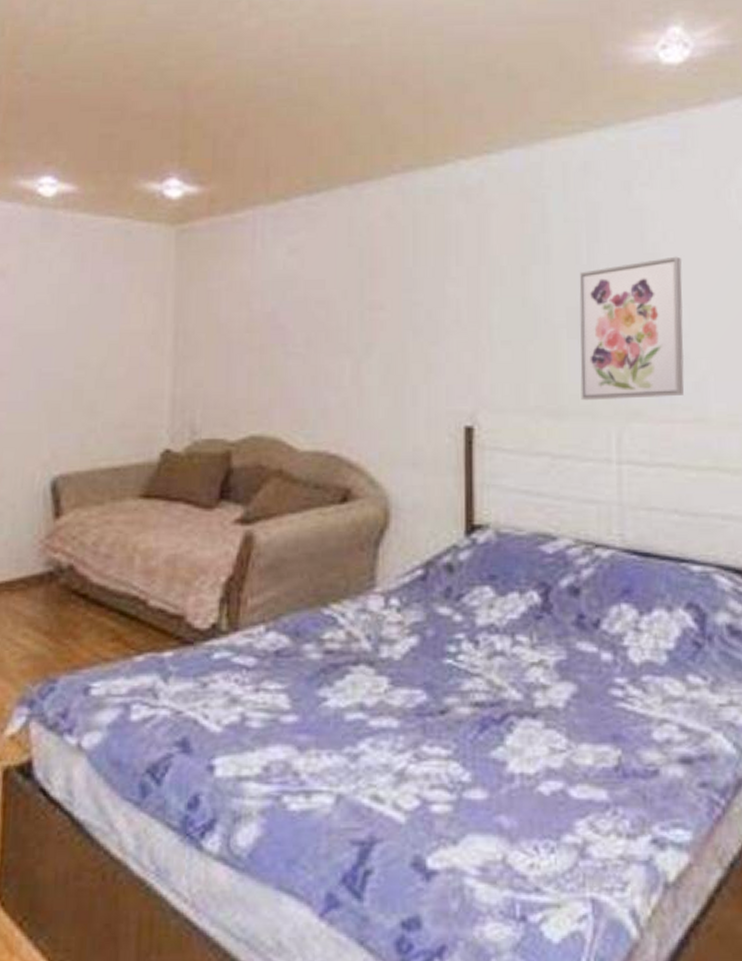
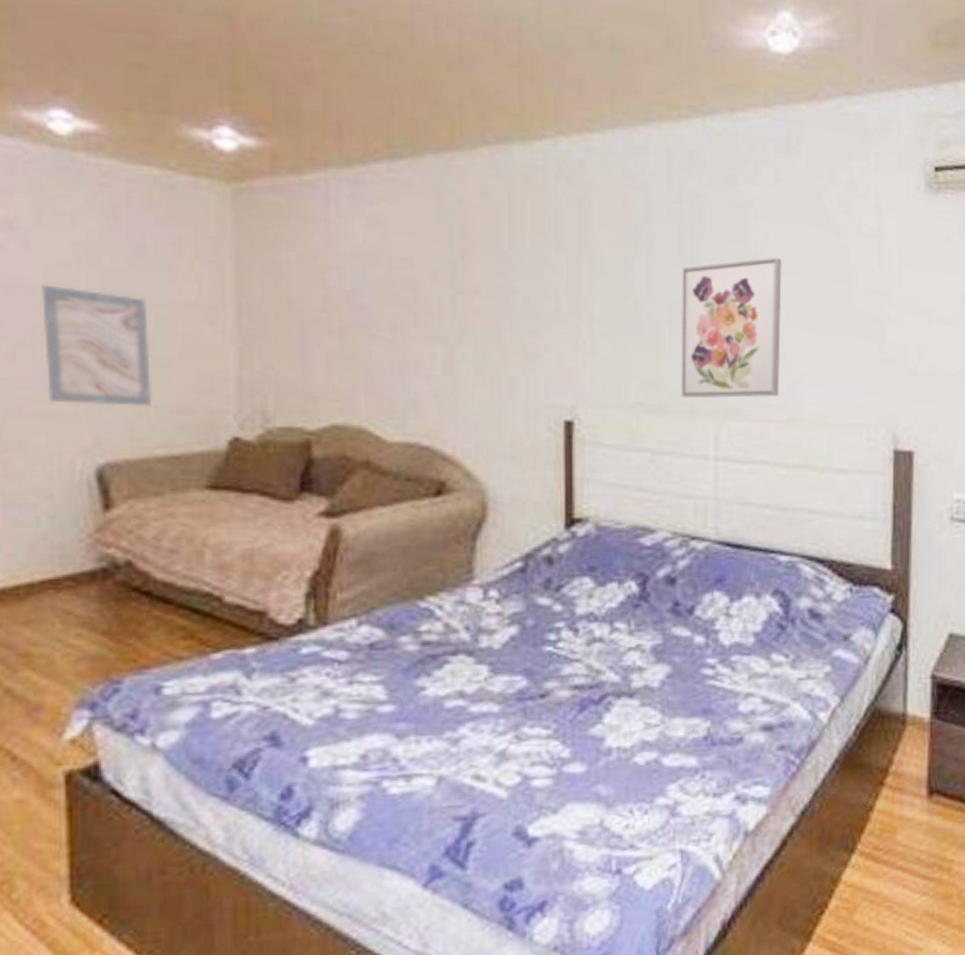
wall art: none [19,321,102,424] -> present [42,284,153,406]

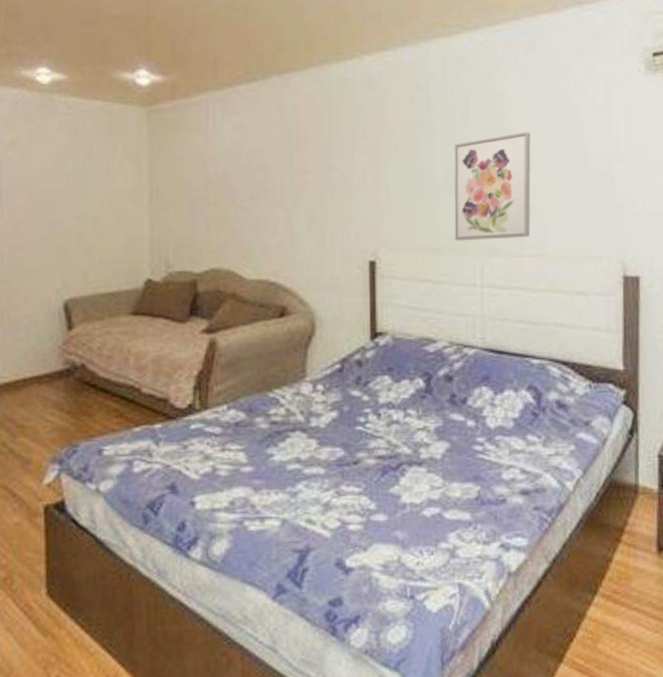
wall art: present [42,284,153,406] -> none [32,182,98,260]

